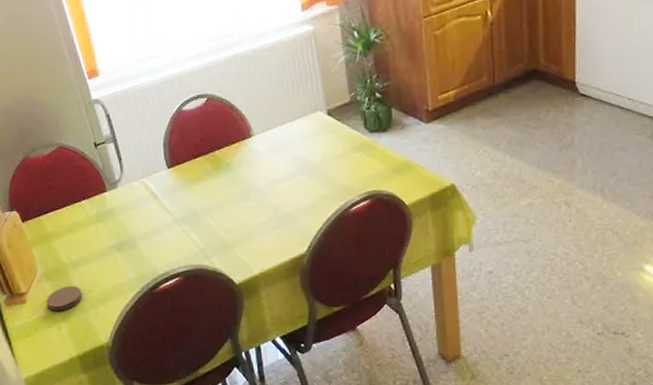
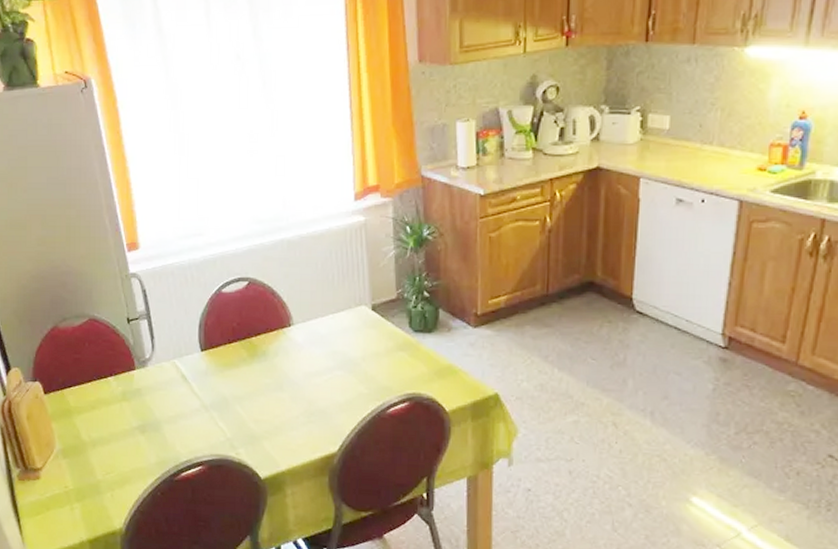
coaster: present [46,285,82,311] -> none [61,464,99,491]

